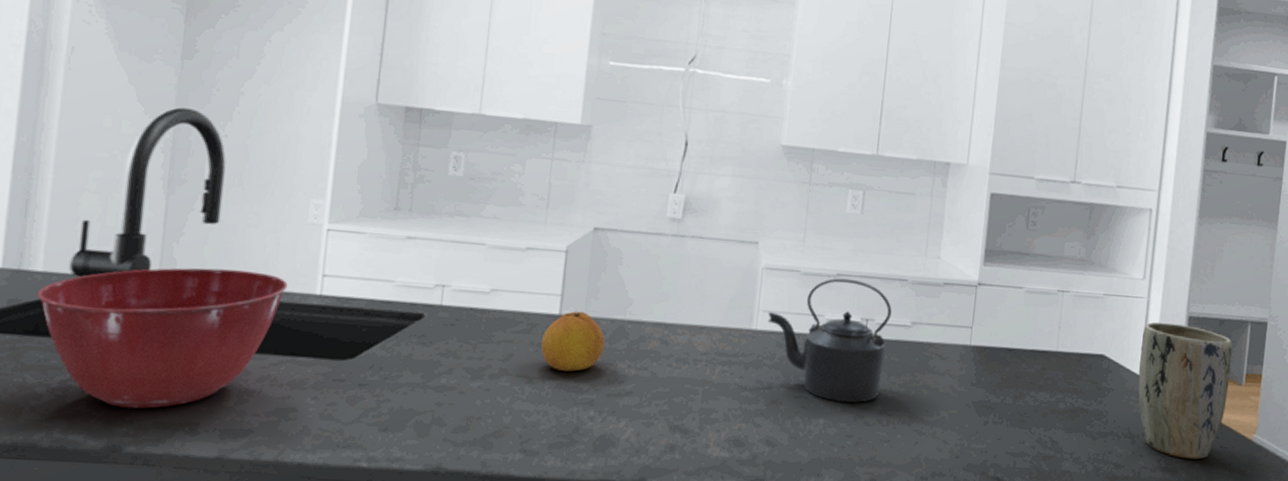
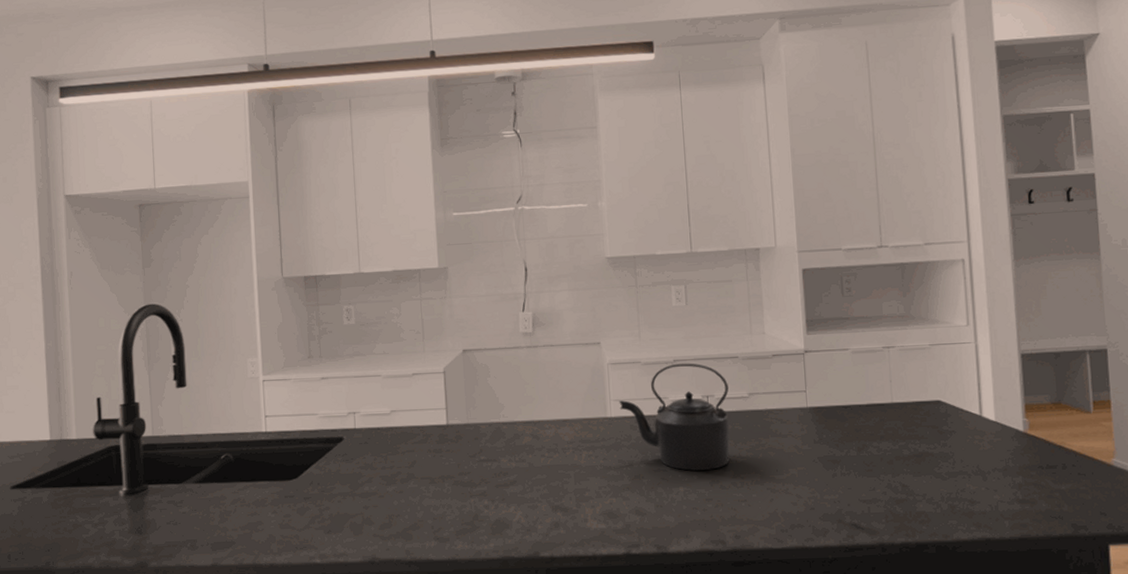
mixing bowl: present [36,267,288,409] -> none [75,420,242,534]
fruit: present [540,311,606,372] -> none [436,420,488,470]
plant pot: present [1138,321,1233,460] -> none [976,362,1077,489]

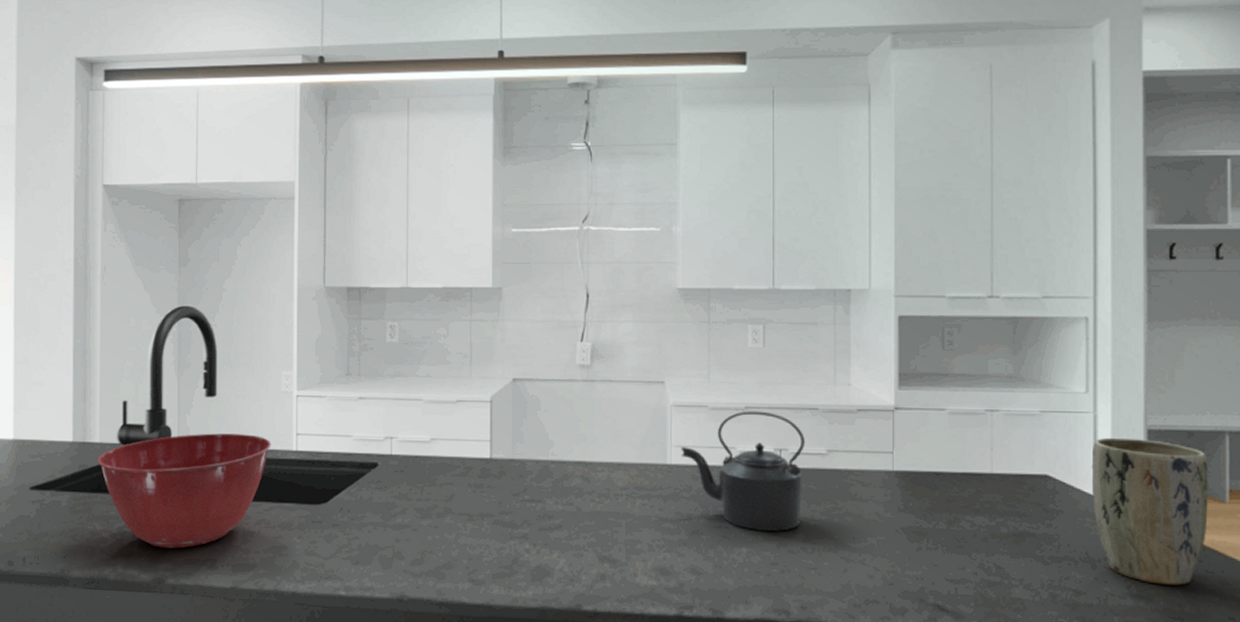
mixing bowl: none [75,420,242,534] -> present [97,433,271,549]
plant pot: none [976,362,1077,489] -> present [1091,437,1208,586]

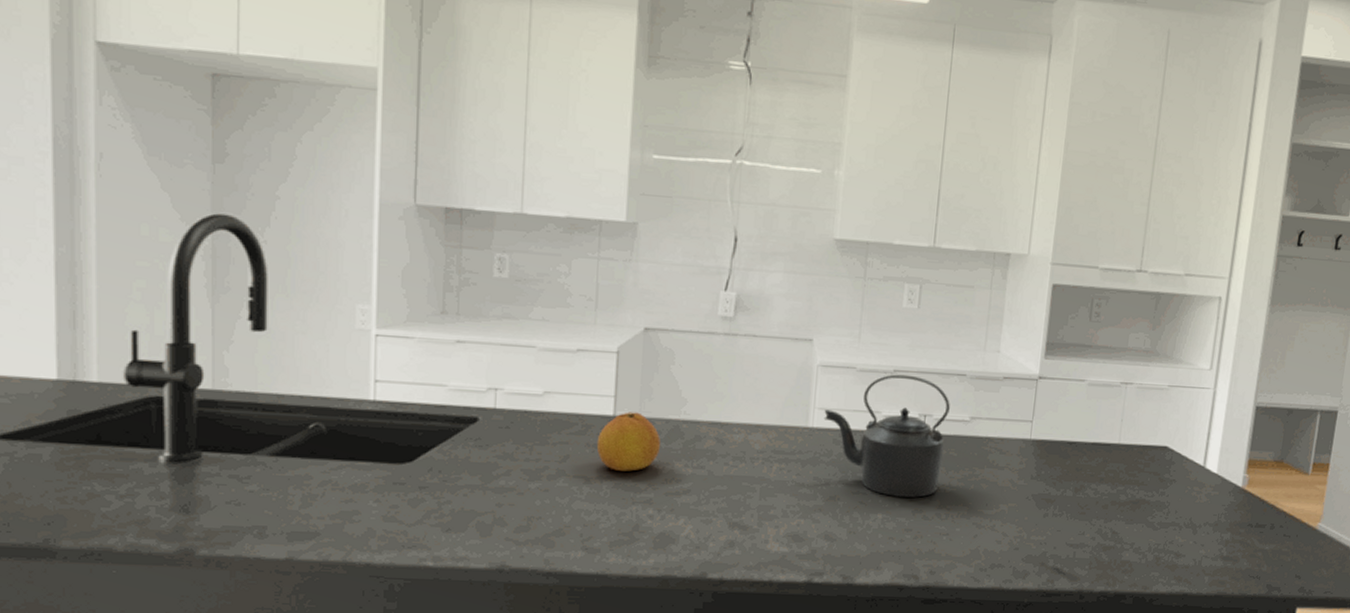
mixing bowl: present [97,433,271,549] -> none [94,375,341,514]
fruit: none [477,454,533,509] -> present [596,412,661,471]
plant pot: present [1091,437,1208,586] -> none [1201,412,1300,548]

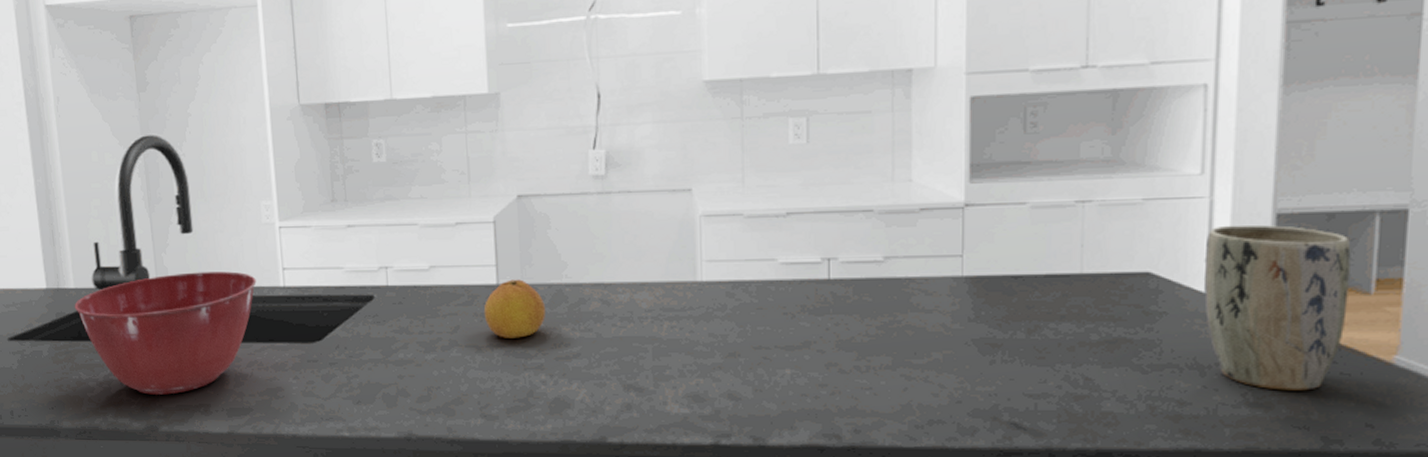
mixing bowl: none [94,375,341,514] -> present [74,271,257,395]
kettle: present [824,374,950,498] -> none [713,216,857,350]
plant pot: none [1201,412,1300,548] -> present [1203,224,1351,391]

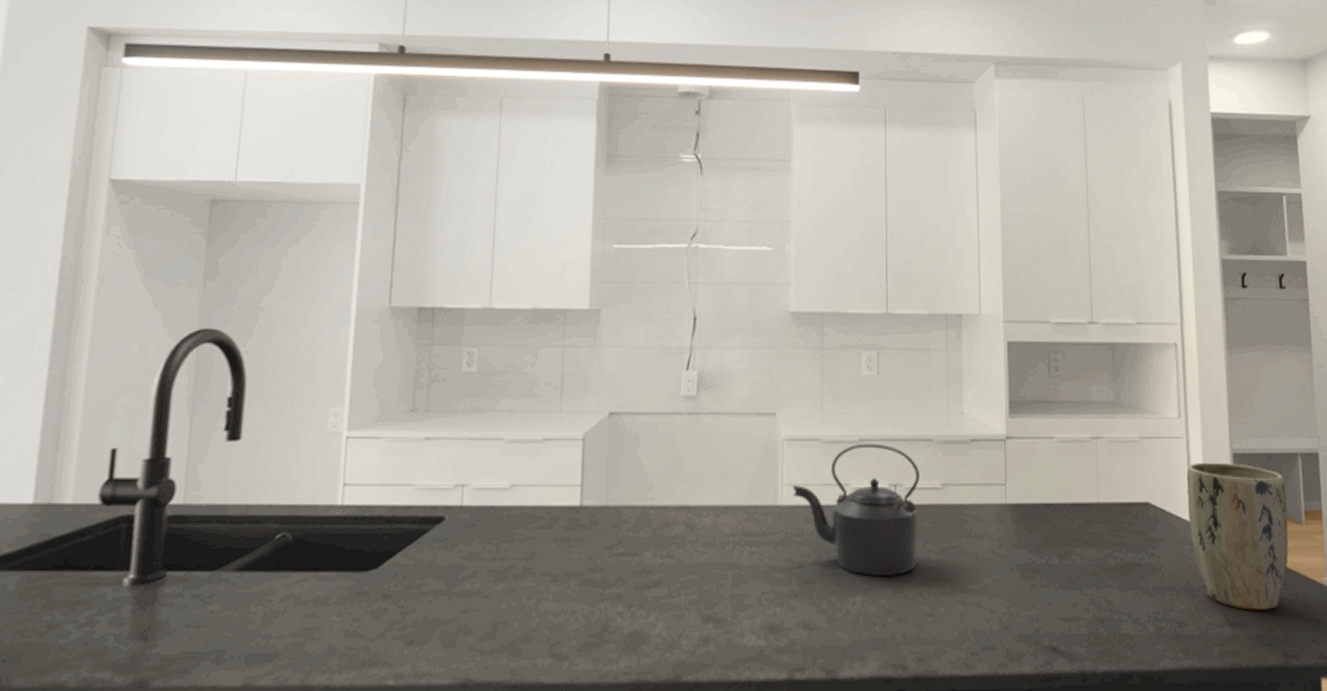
mixing bowl: present [74,271,257,395] -> none [66,487,310,639]
fruit: present [483,279,546,338] -> none [563,501,629,565]
kettle: none [713,216,857,350] -> present [792,443,920,576]

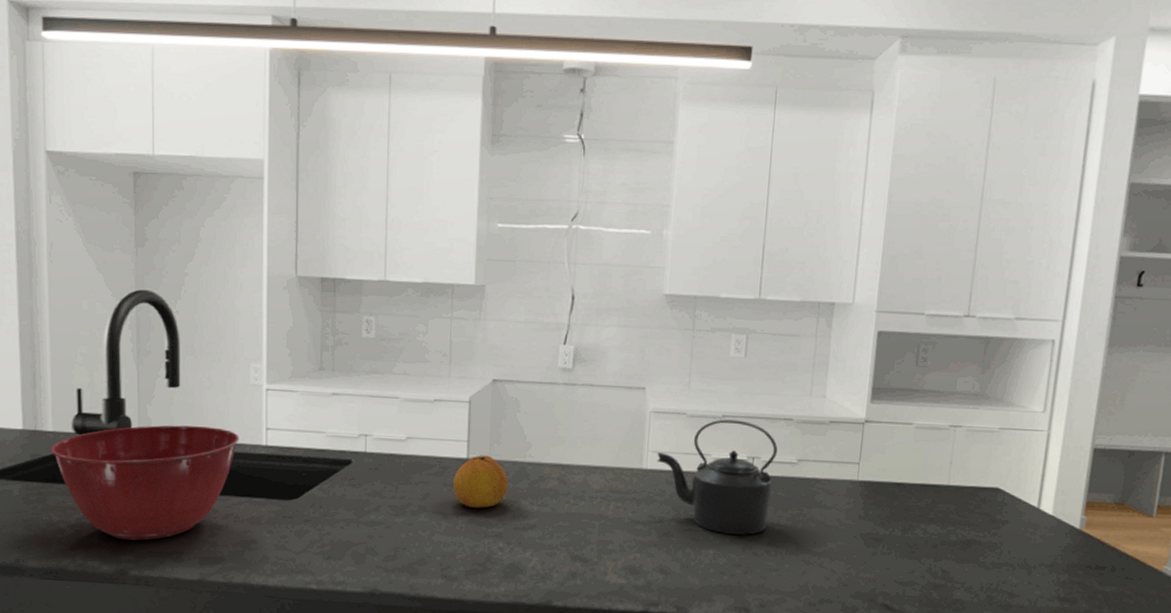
mixing bowl: none [66,487,310,639] -> present [50,425,239,541]
fruit: none [563,501,629,565] -> present [452,455,509,508]
plant pot: present [1186,462,1289,610] -> none [1036,454,1143,590]

